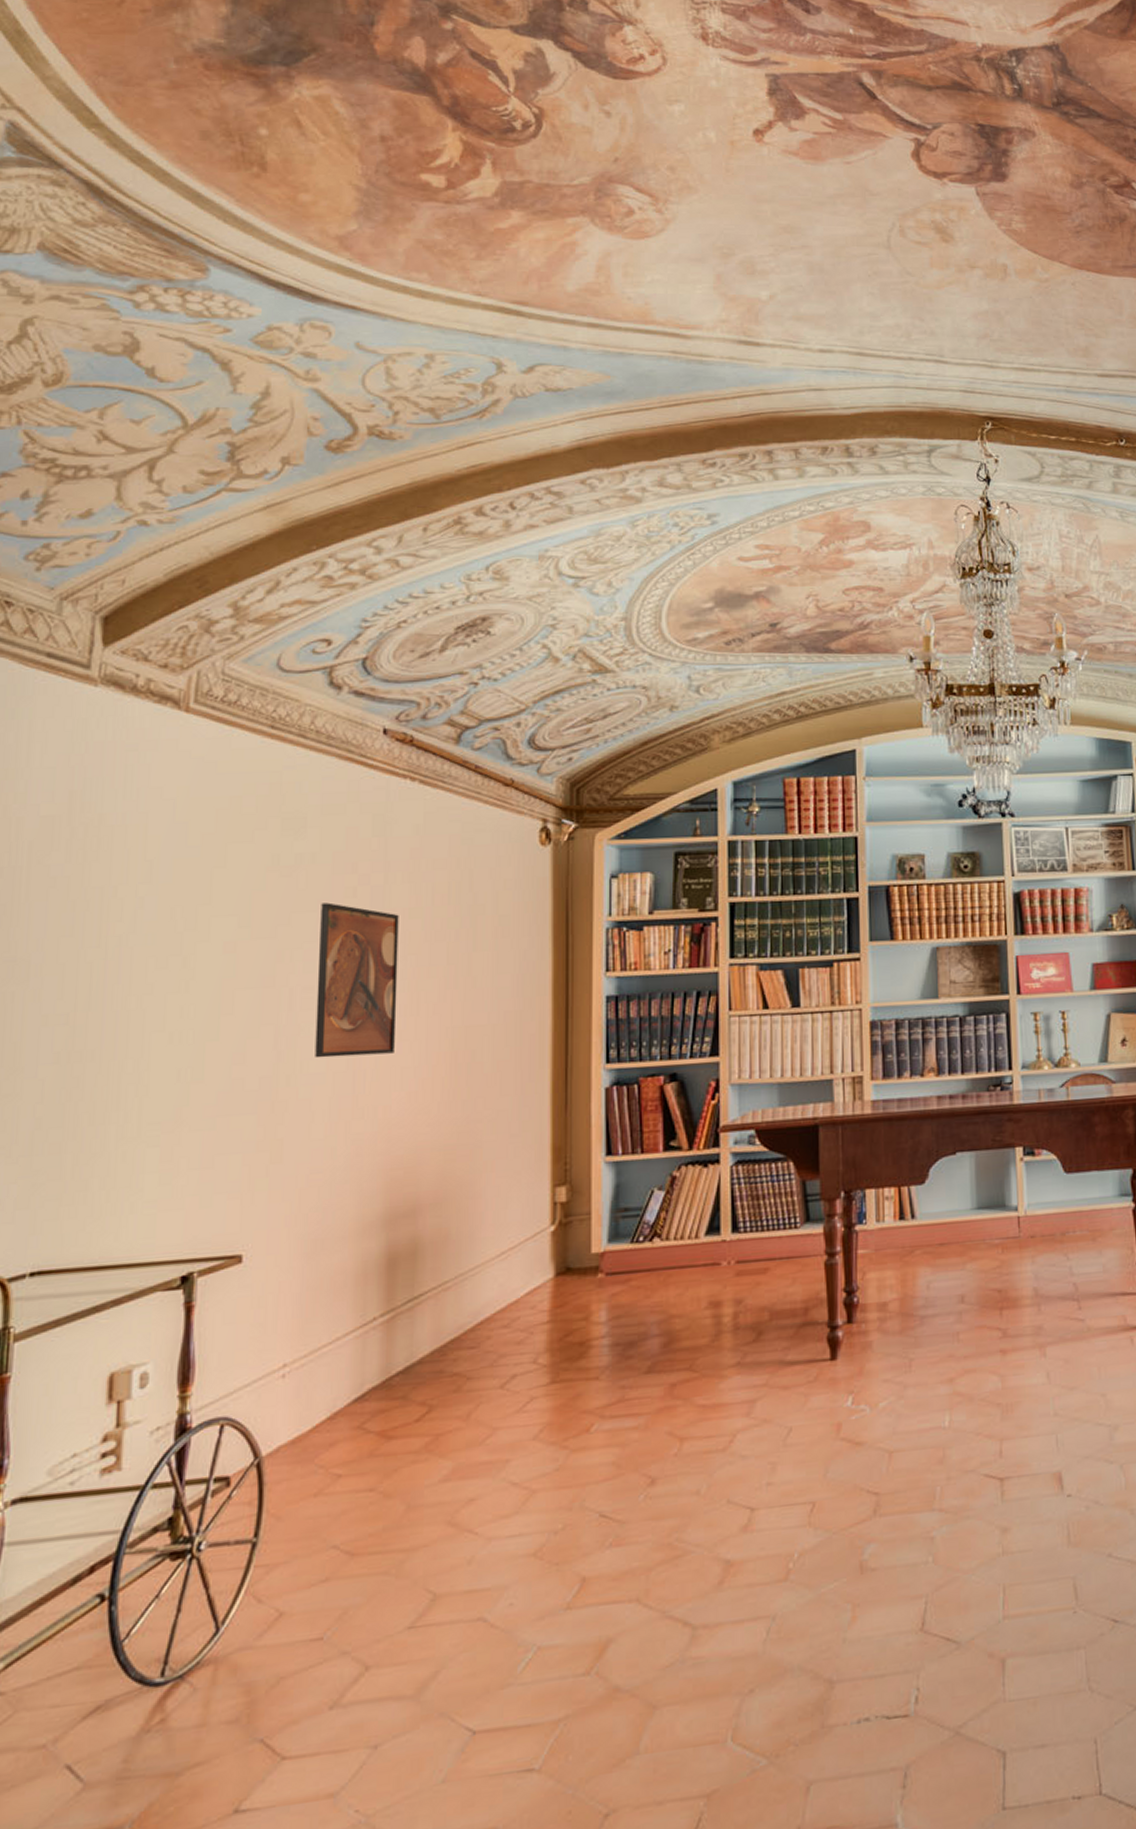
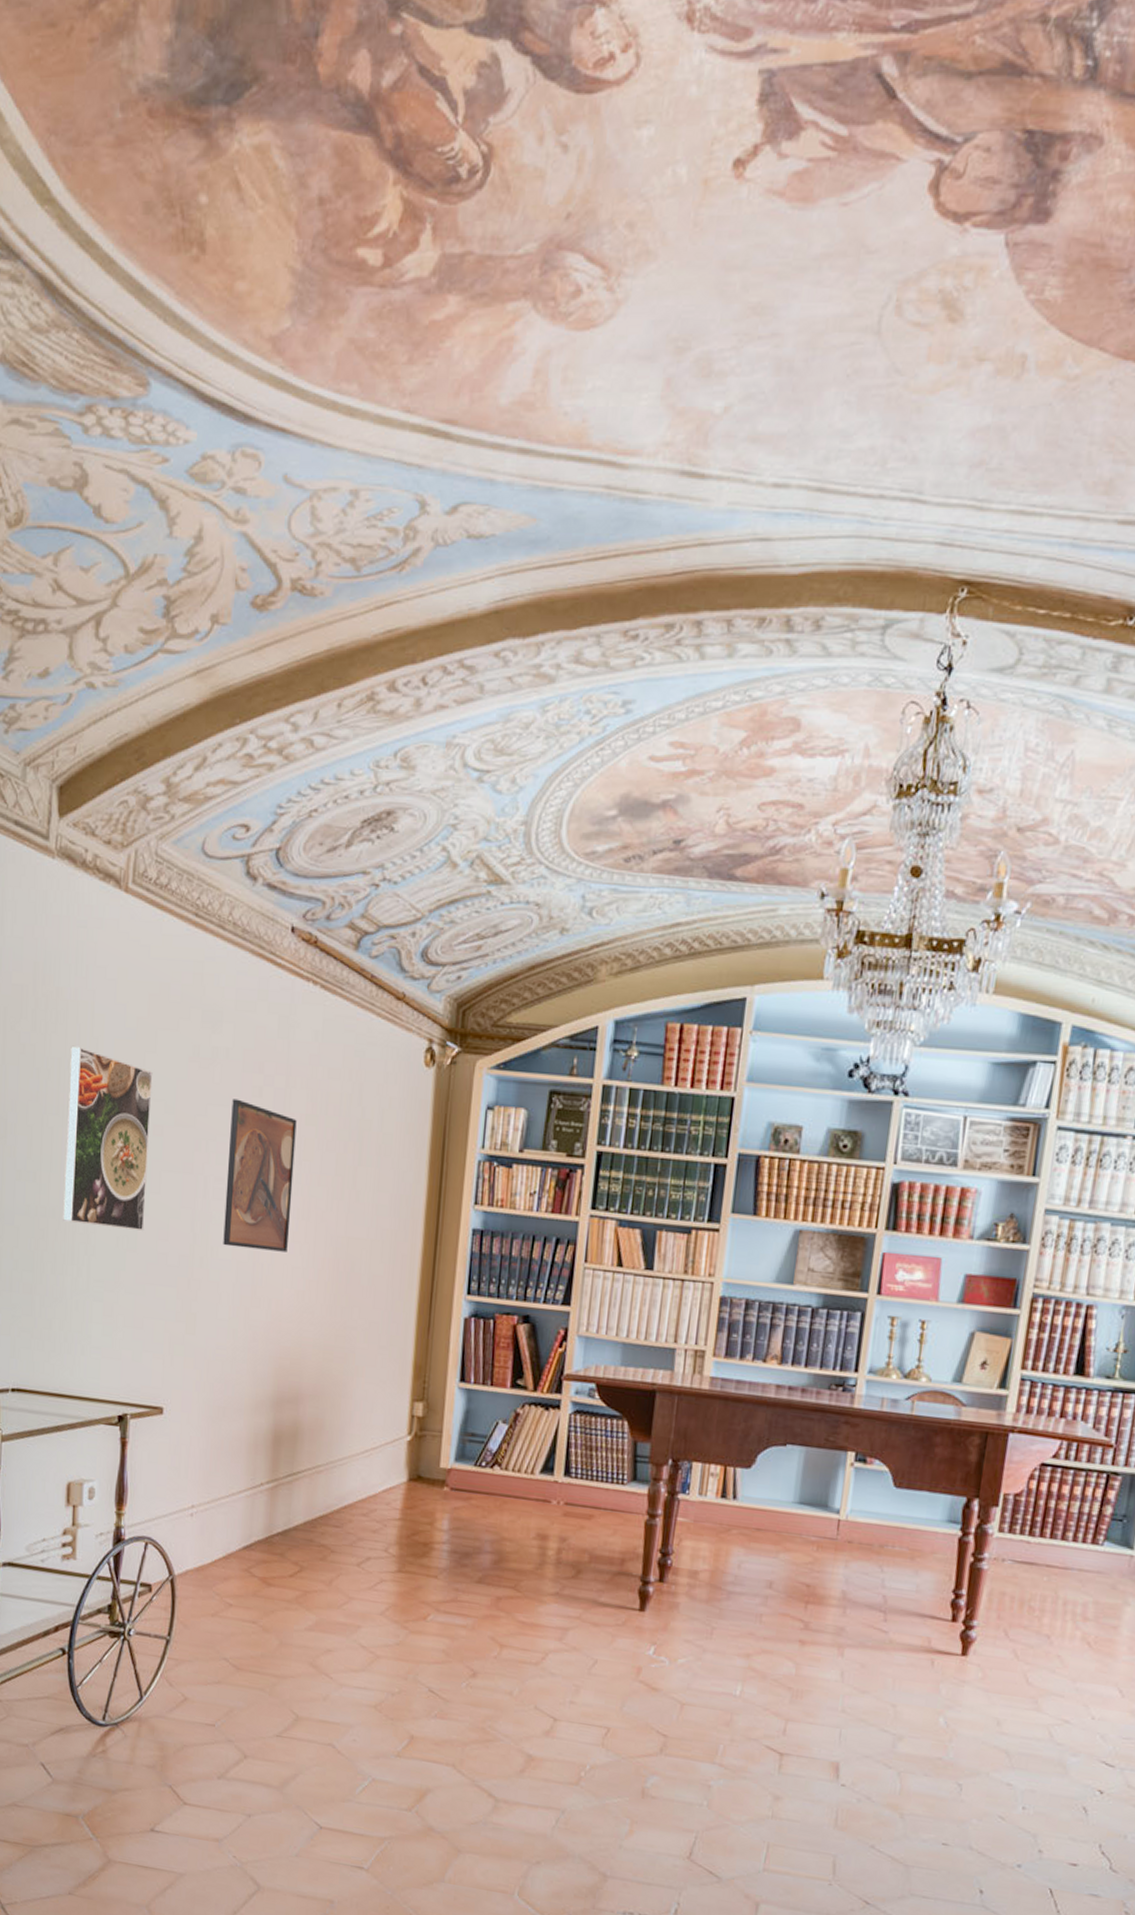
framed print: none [105,871,222,1064] -> present [63,1046,153,1231]

